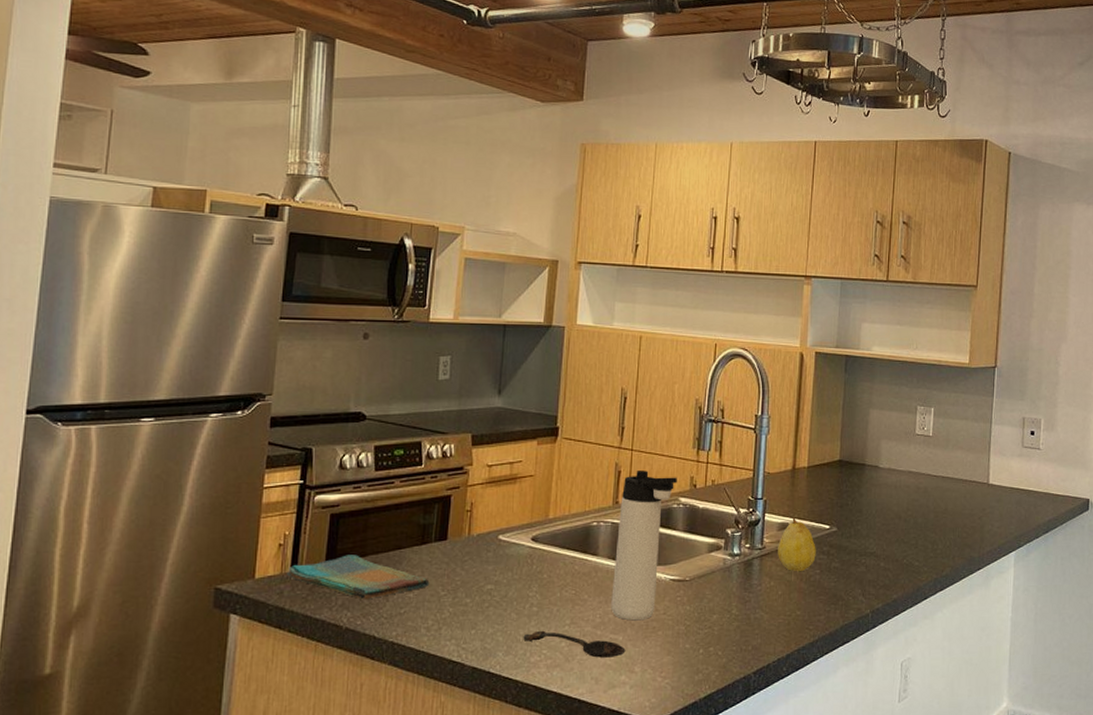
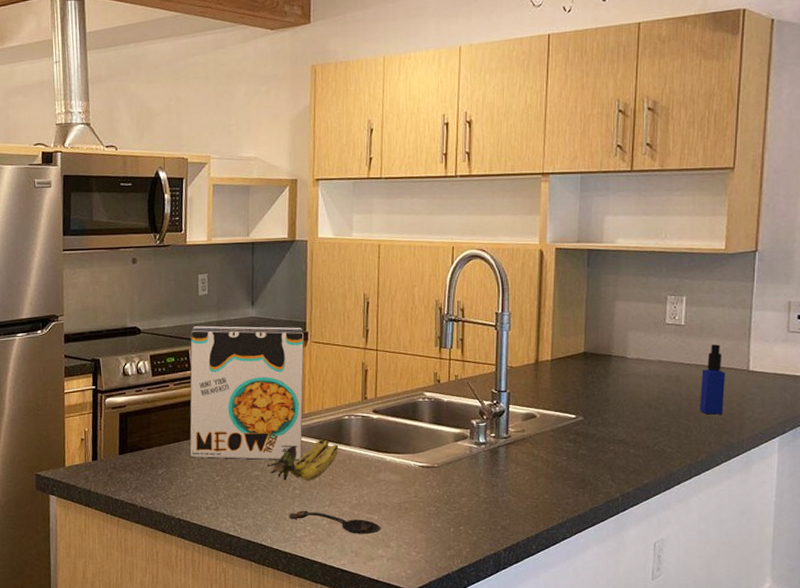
dish towel: present [287,555,430,600] -> none [90,447,206,484]
cereal box: none [412,415,555,572] -> present [189,326,305,460]
banana: none [502,548,585,596] -> present [267,439,339,481]
thermos bottle: present [611,471,677,621] -> none [365,368,421,503]
fruit: present [778,517,816,572] -> none [523,408,562,459]
bottle: none [945,457,968,528] -> present [700,344,725,415]

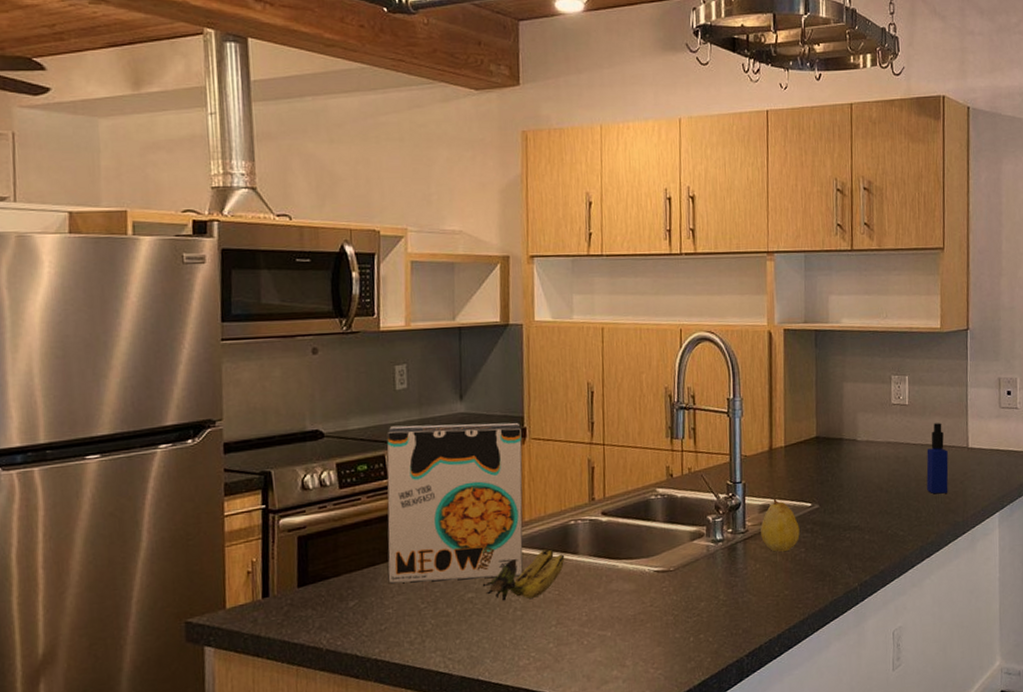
spoon: present [289,510,381,534] -> none [510,633,615,656]
fruit: none [523,408,562,459] -> present [761,498,800,552]

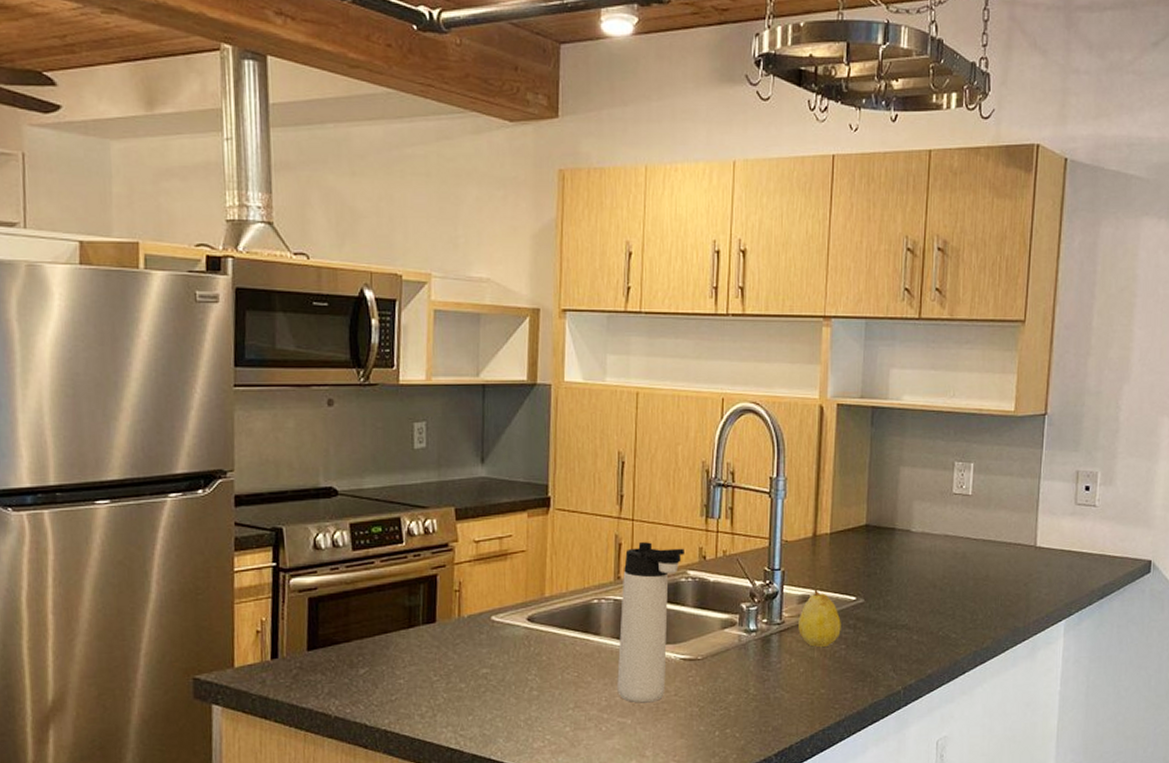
cereal box: present [386,422,523,584] -> none [400,487,547,654]
banana: present [482,549,565,601] -> none [498,628,586,680]
thermos bottle: none [596,464,653,616] -> present [617,542,684,703]
bottle: present [926,423,949,494] -> none [986,517,1012,596]

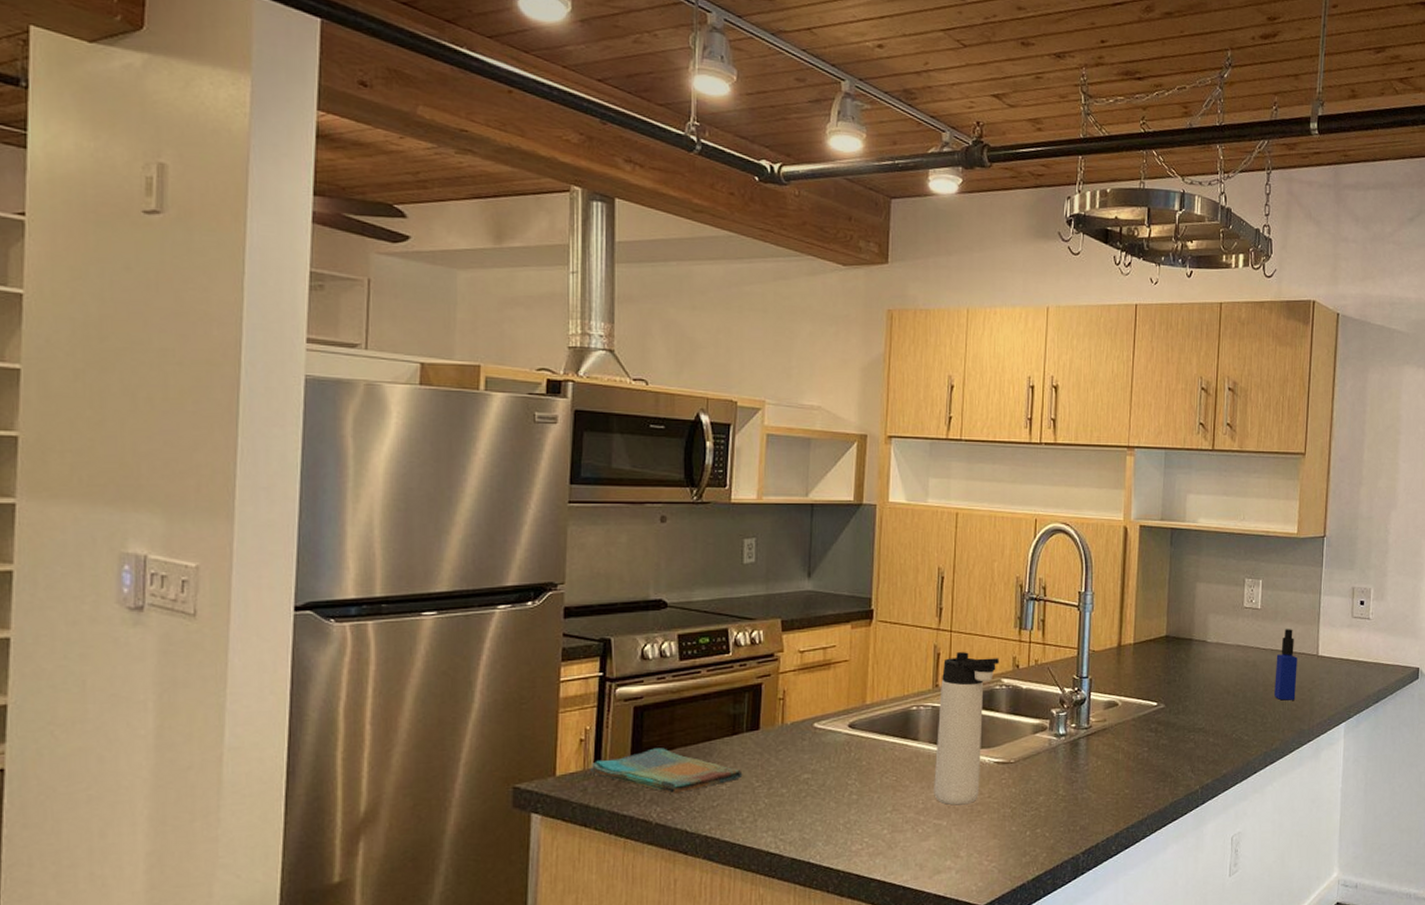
dish towel: none [268,640,421,687] -> present [590,748,743,794]
fruit: present [798,589,841,648] -> none [1104,695,1144,751]
bottle: none [986,517,1012,596] -> present [1274,629,1297,701]

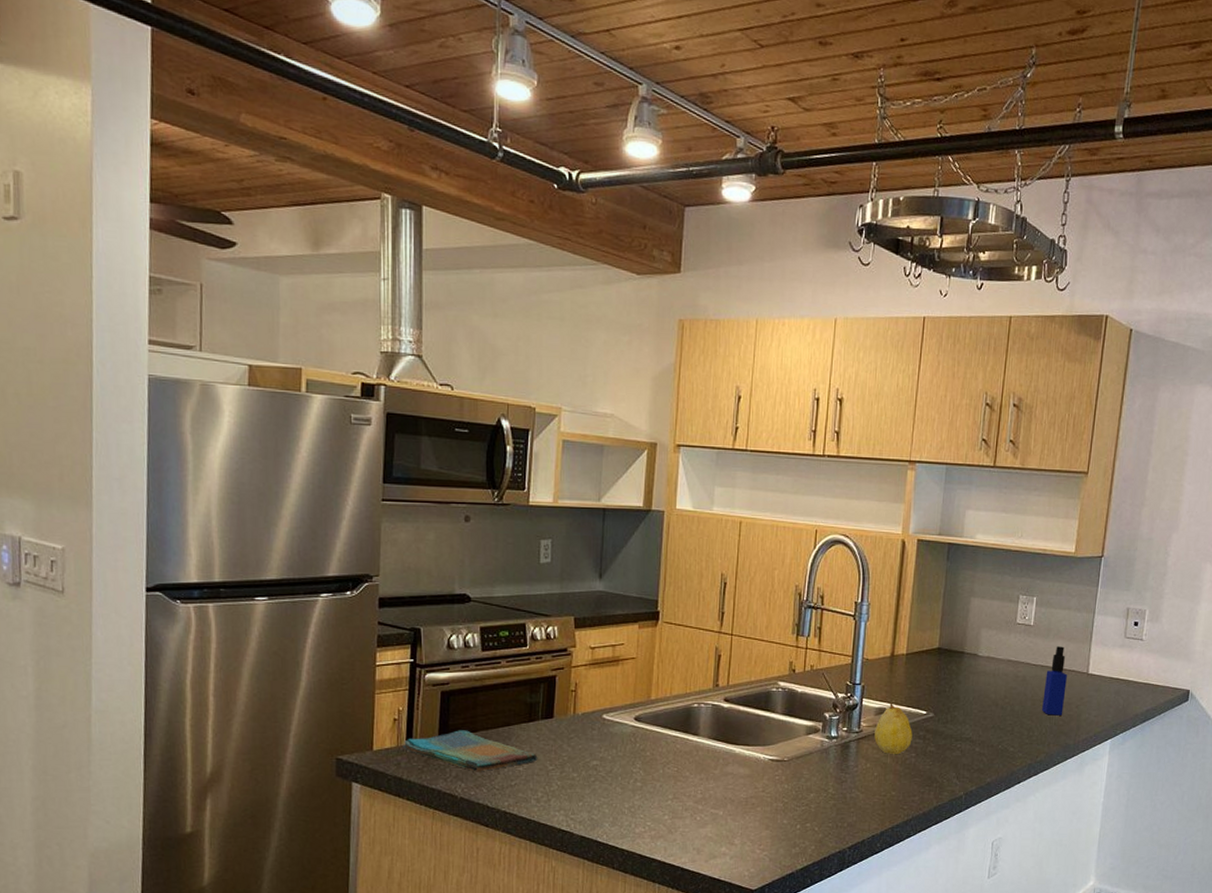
thermos bottle: present [934,652,999,806] -> none [712,655,776,797]
fruit: none [1104,695,1144,751] -> present [874,703,913,755]

